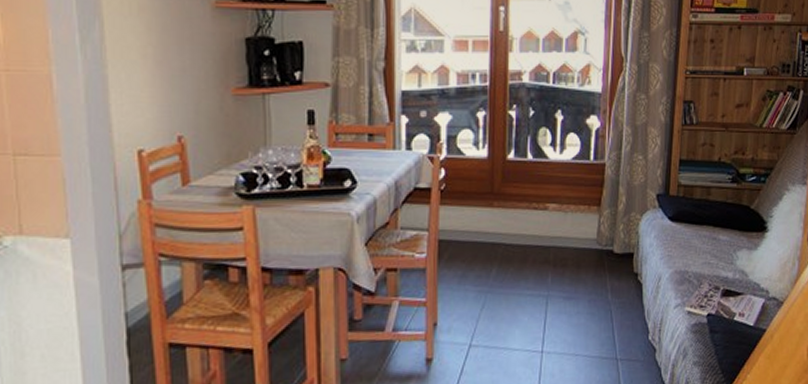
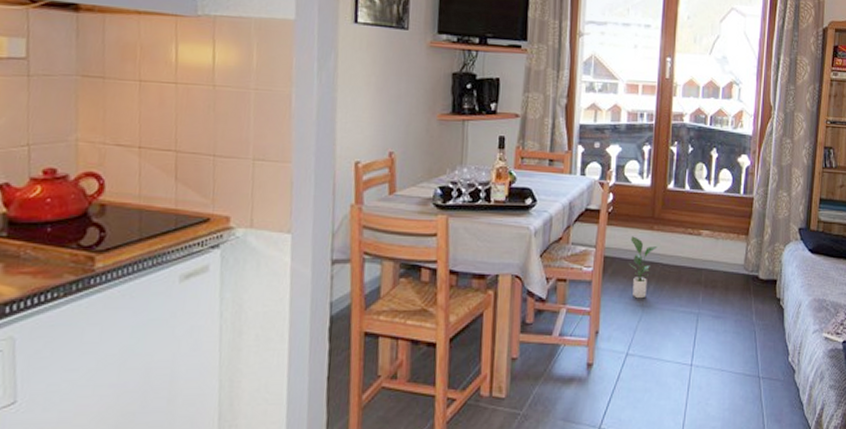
potted plant: none [466,215,499,285] -> present [628,236,658,299]

